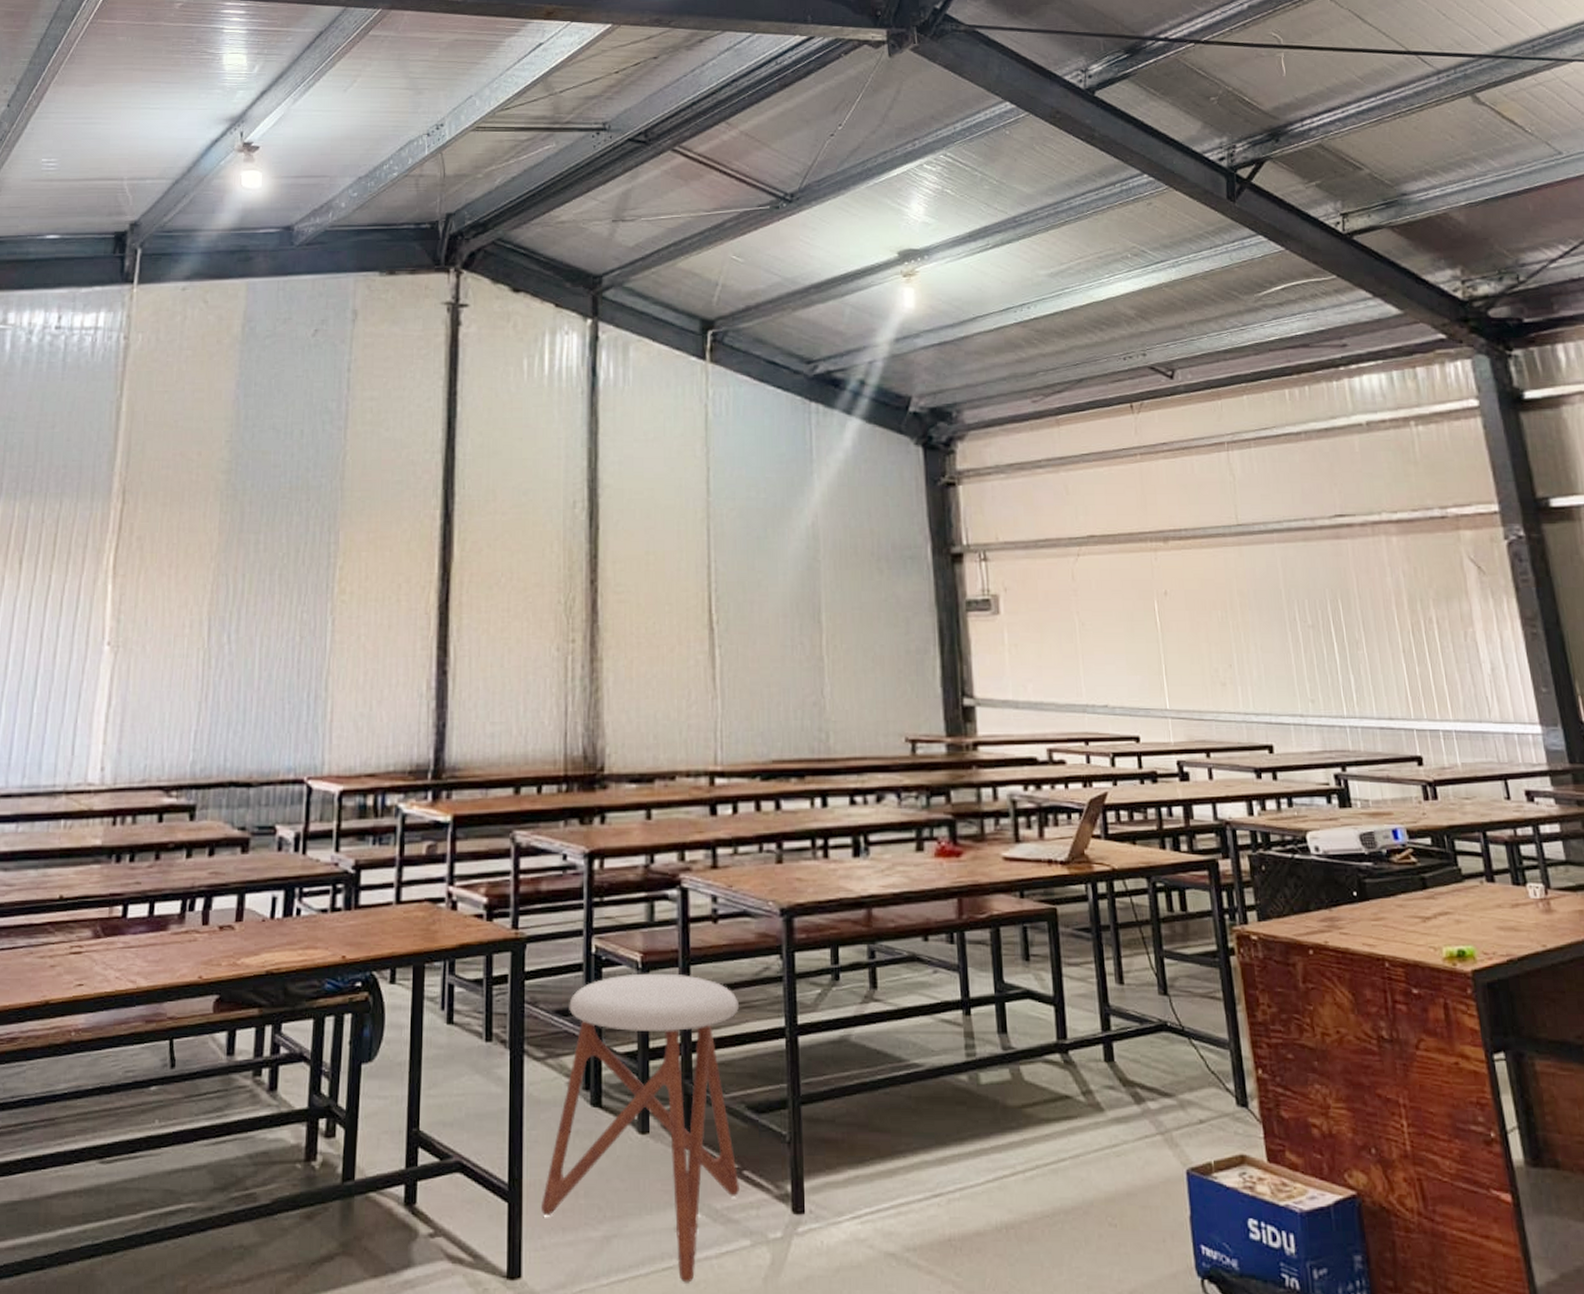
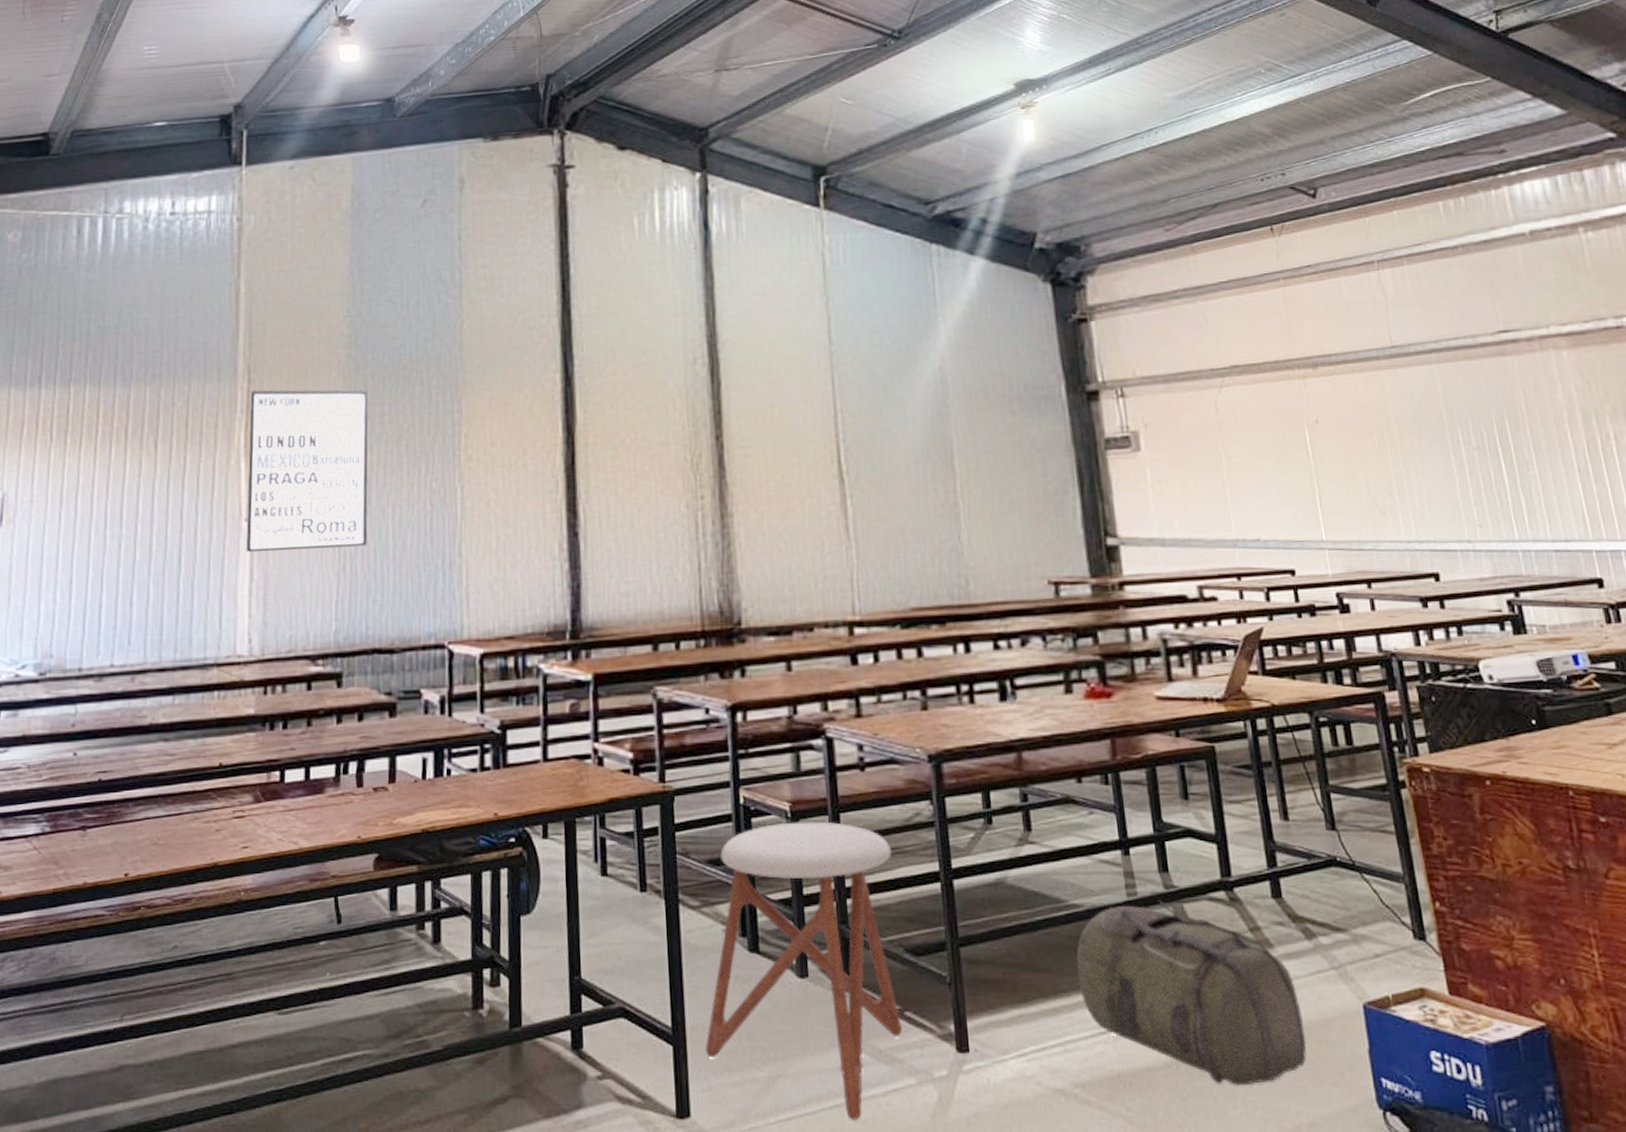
wall art: none [105,511,244,677] -> present [245,389,368,553]
backpack: none [914,1061,1132,1251] -> present [1076,900,1307,1086]

